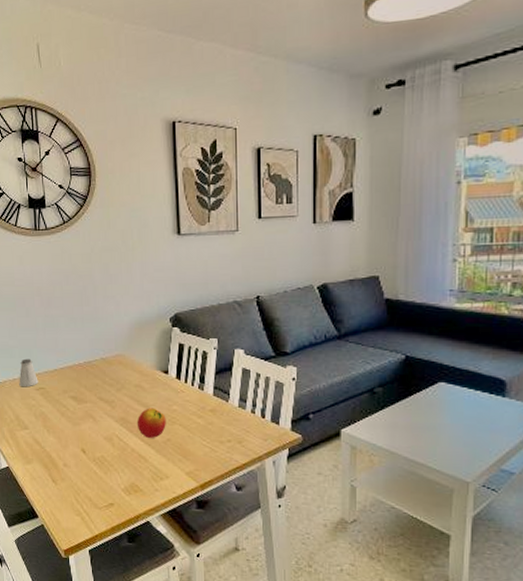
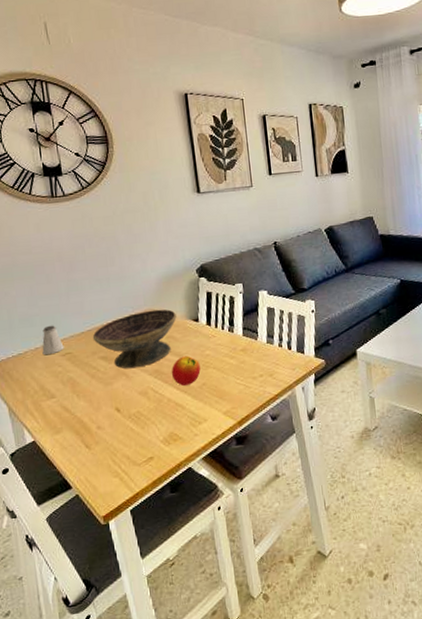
decorative bowl: none [64,355,146,413] -> present [92,309,177,369]

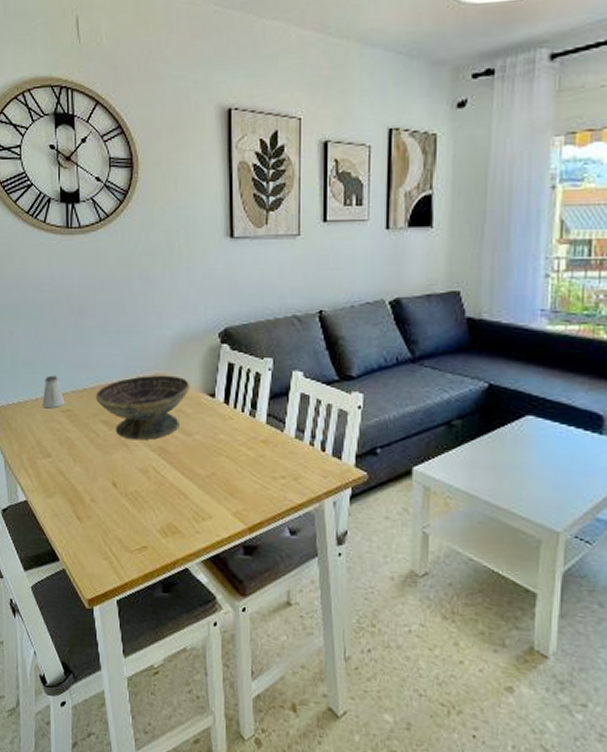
apple: present [171,355,201,386] -> none [177,436,211,472]

